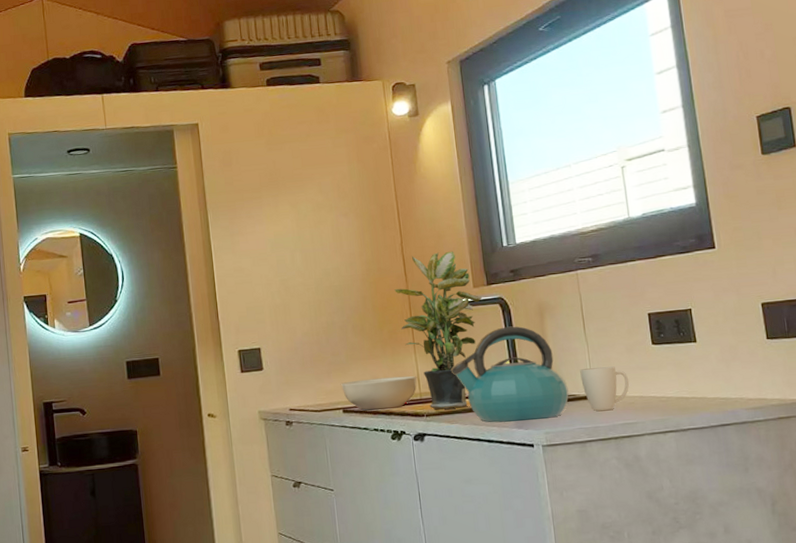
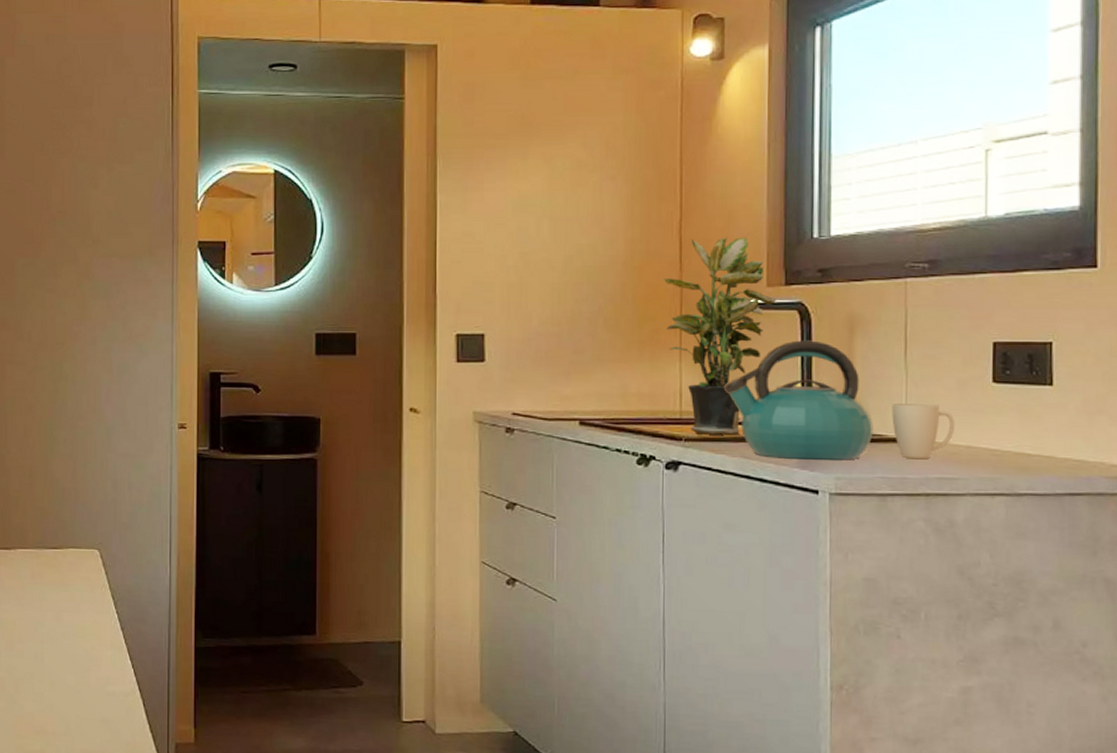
bowl: present [340,375,418,411] -> none [580,387,680,427]

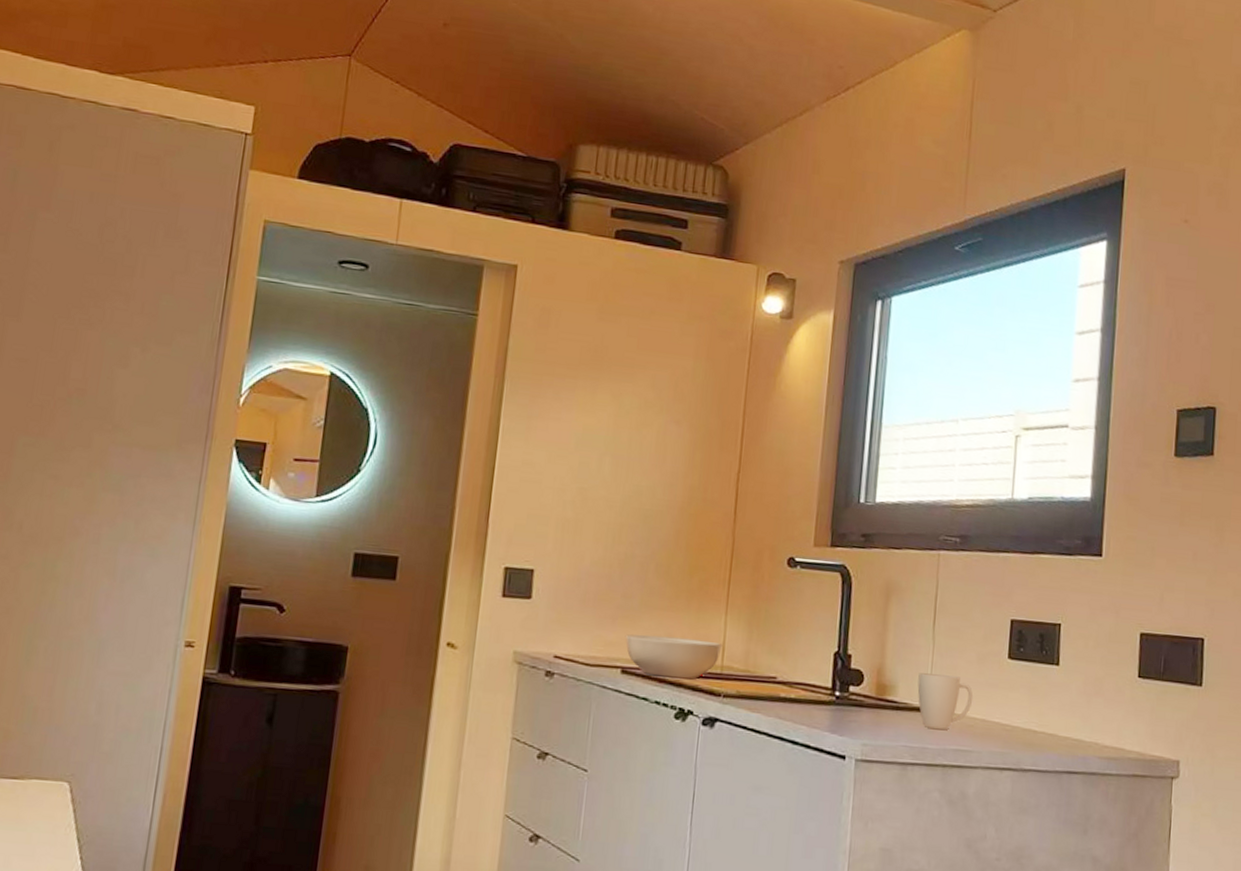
bowl: none [580,387,680,427] -> present [625,634,723,680]
potted plant: present [664,237,777,435] -> none [715,491,822,694]
kettle: present [723,340,874,461] -> none [764,602,901,727]

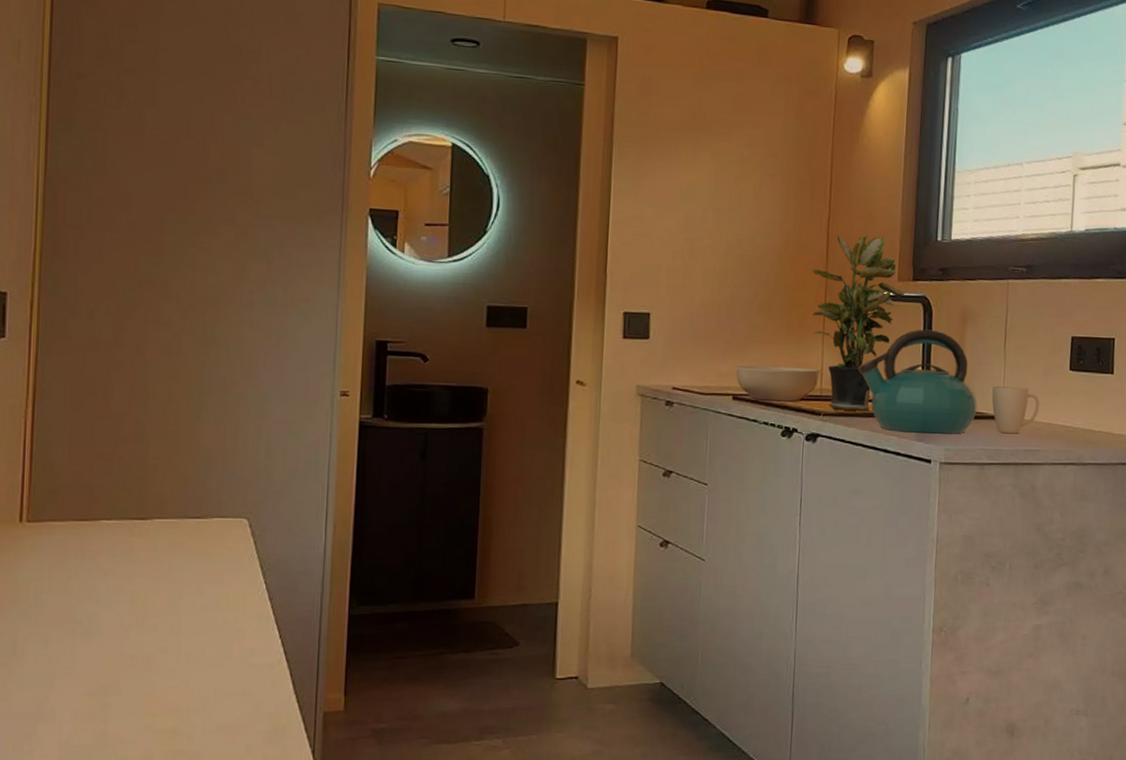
potted plant: none [715,491,822,694] -> present [812,235,906,411]
kettle: none [764,602,901,727] -> present [857,329,977,435]

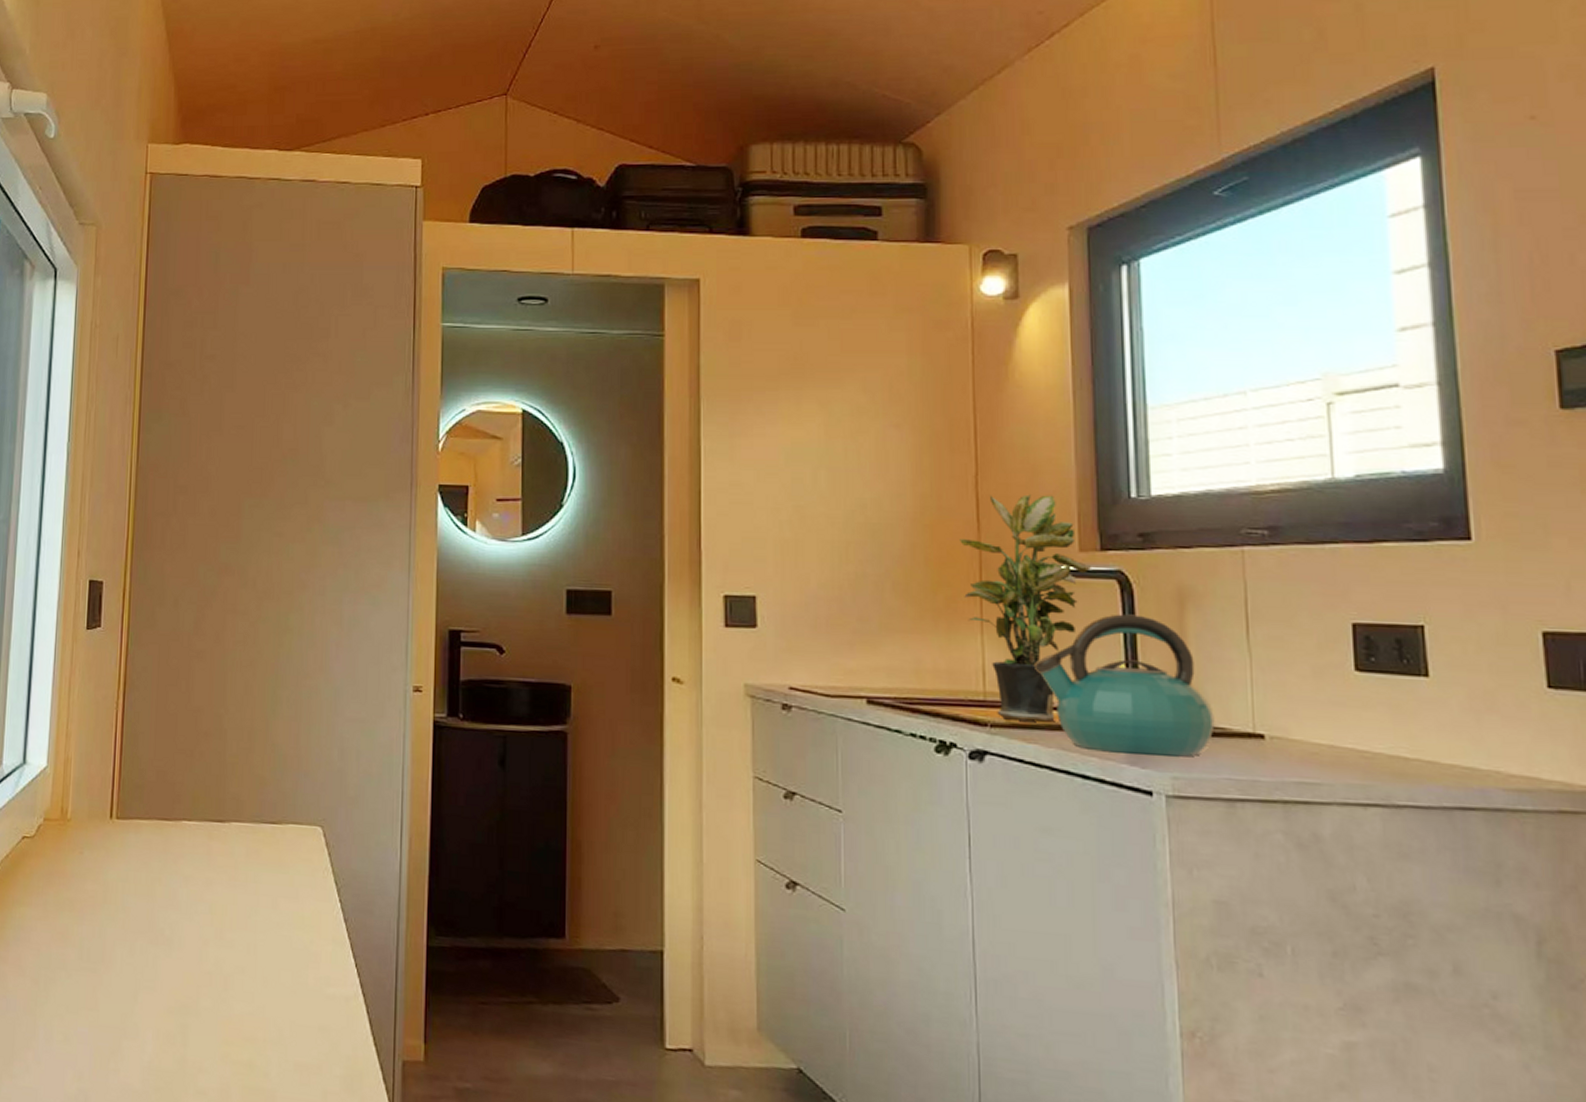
bowl: present [734,365,821,403] -> none [866,660,982,709]
mug: present [992,385,1040,434] -> none [1235,691,1314,759]

